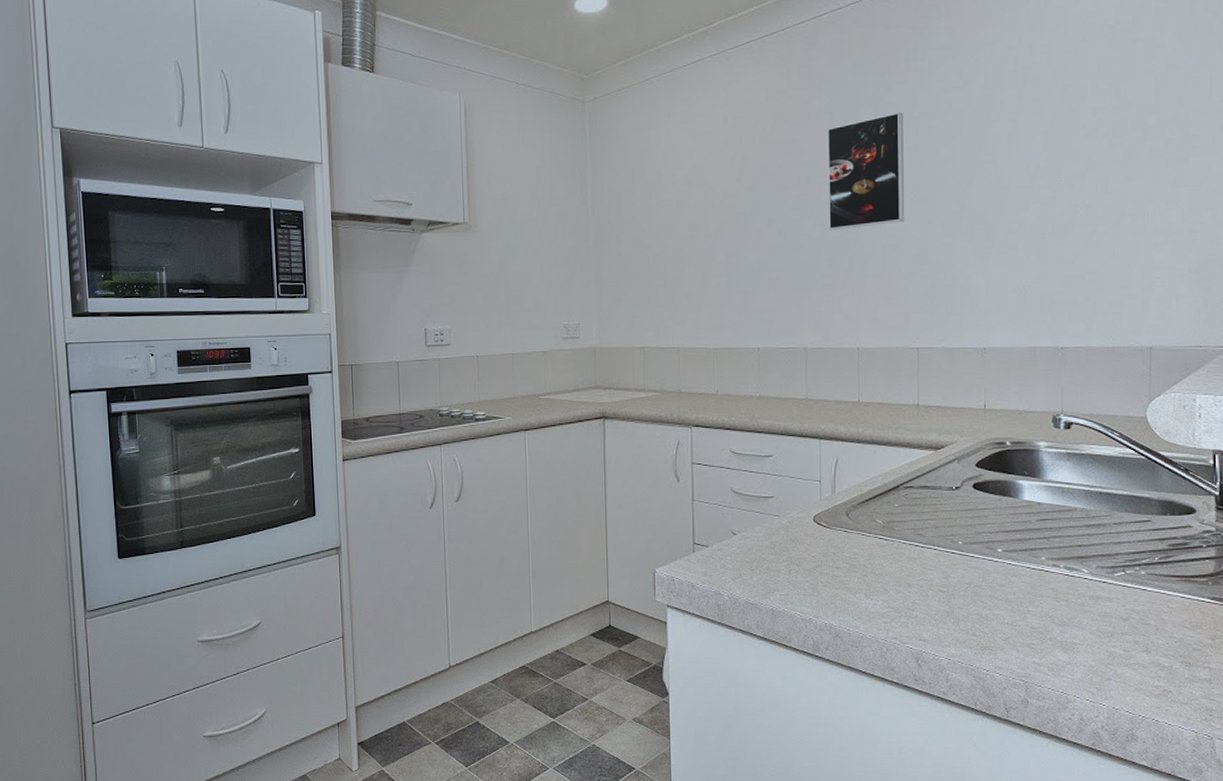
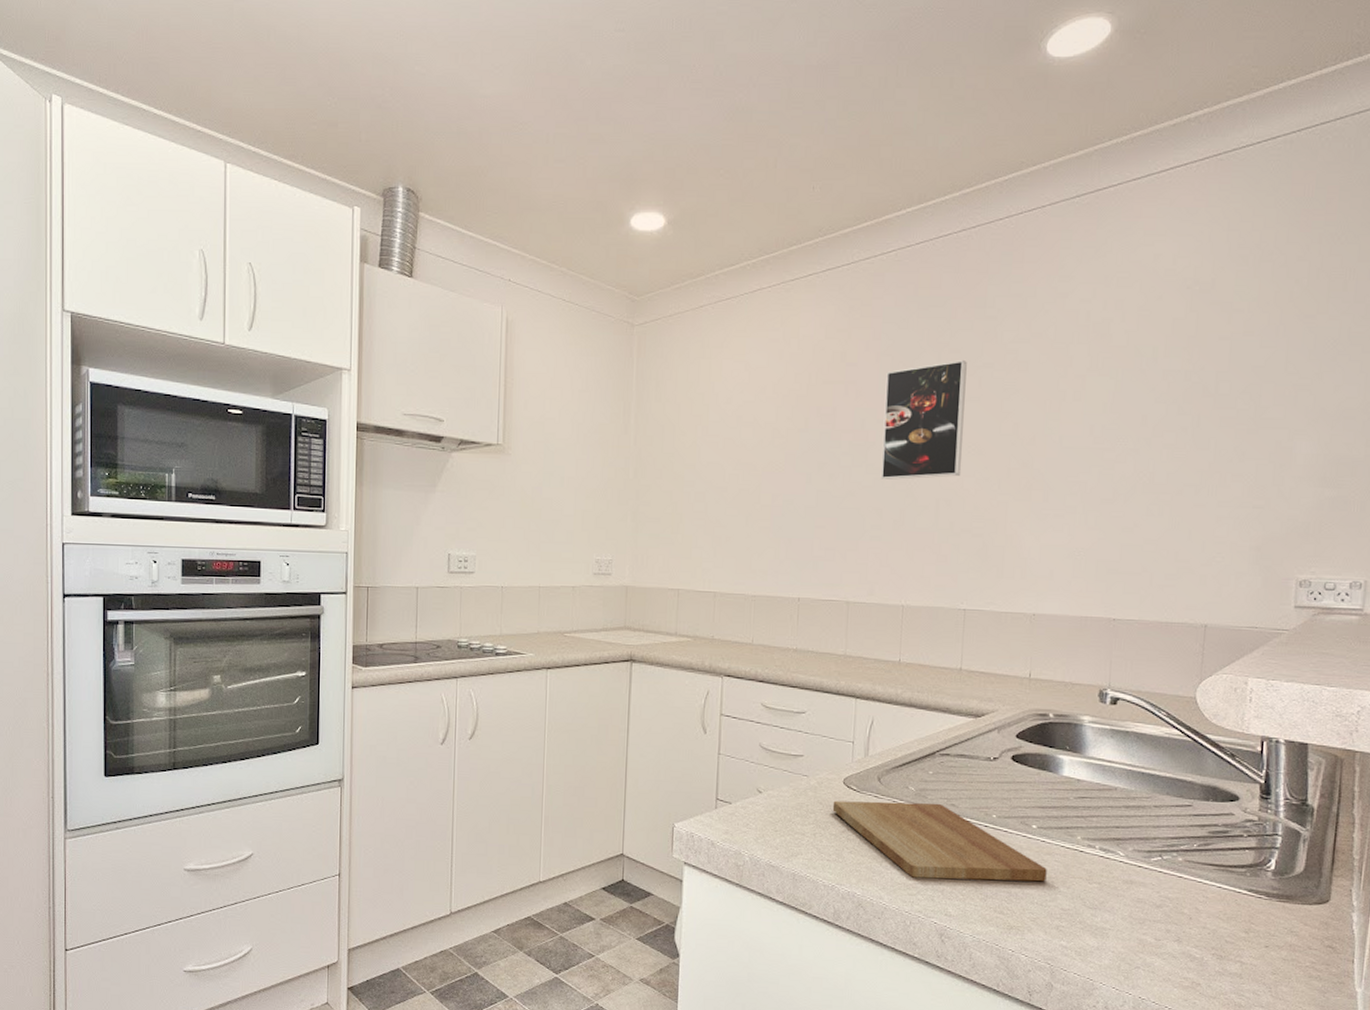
cutting board: none [804,534,1015,606] -> present [832,800,1047,882]

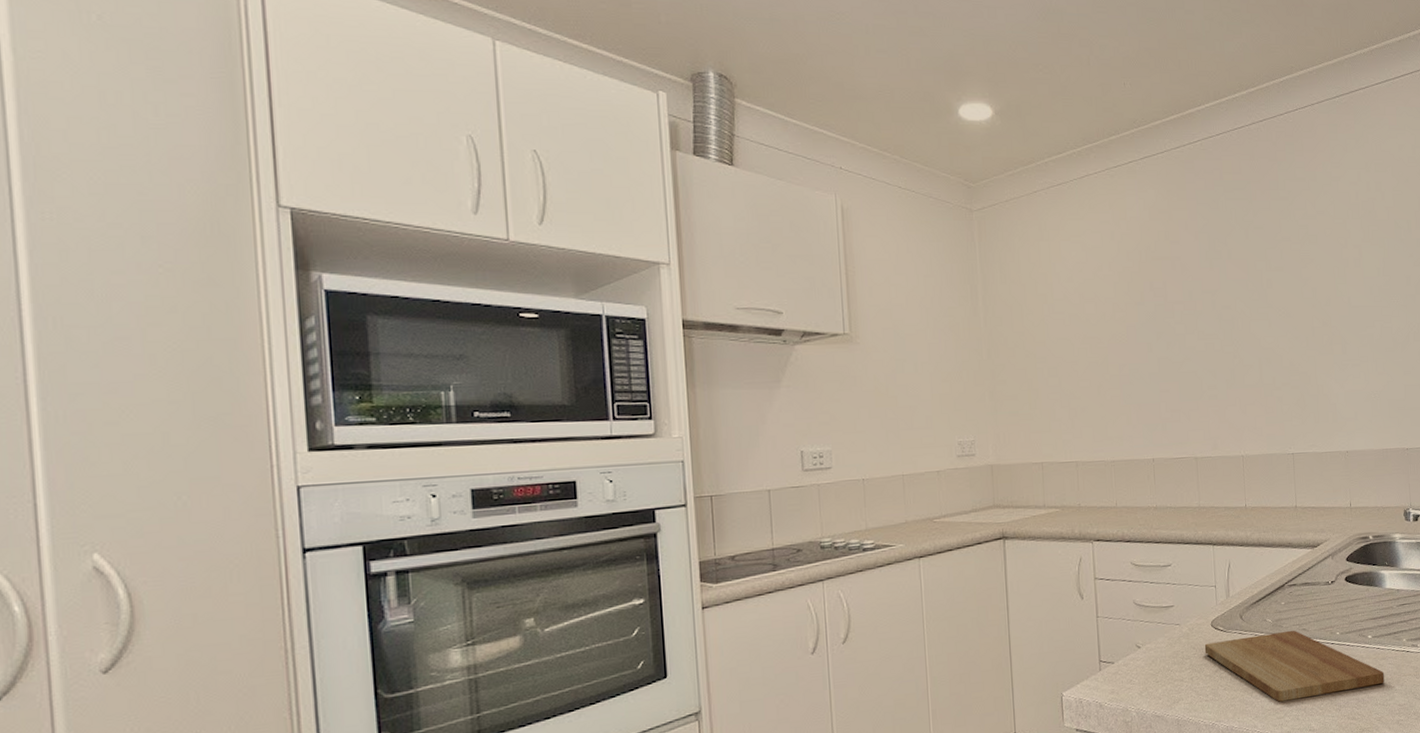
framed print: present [880,360,967,480] -> none [1205,236,1275,344]

